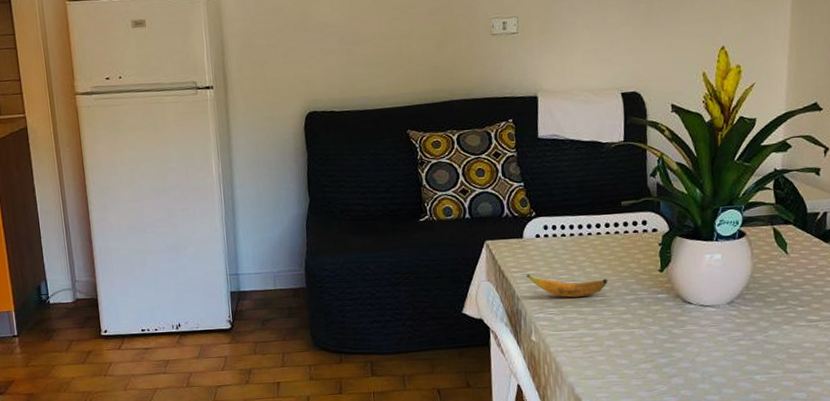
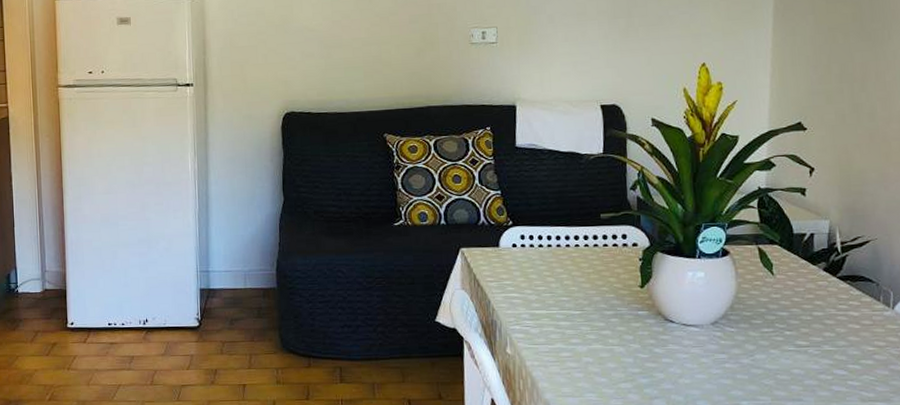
banana: present [526,274,608,298] -> none [501,284,587,310]

